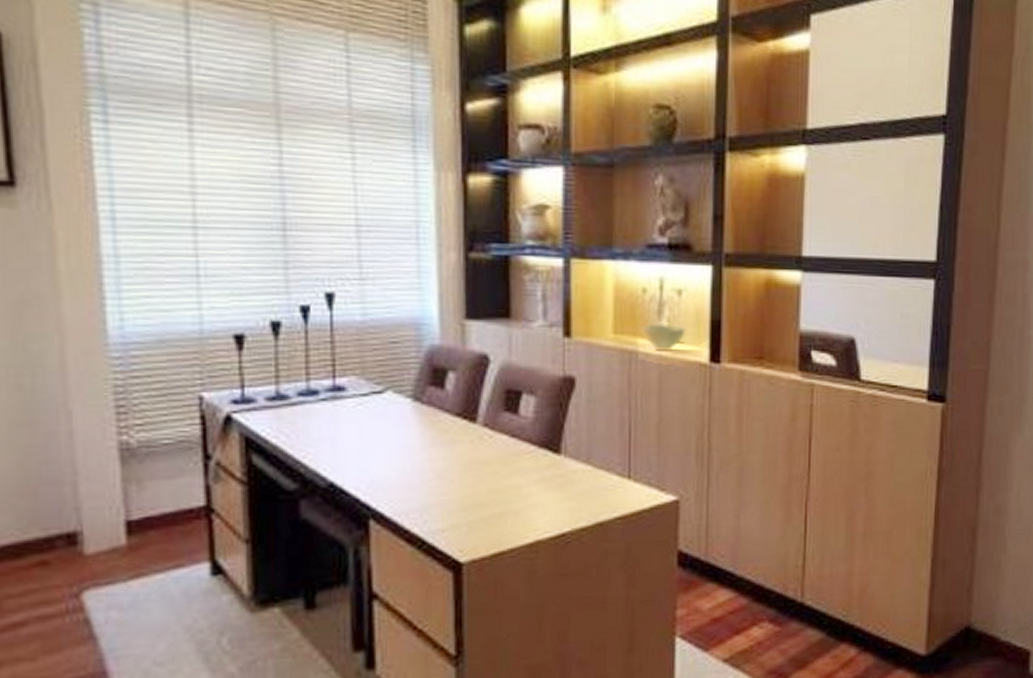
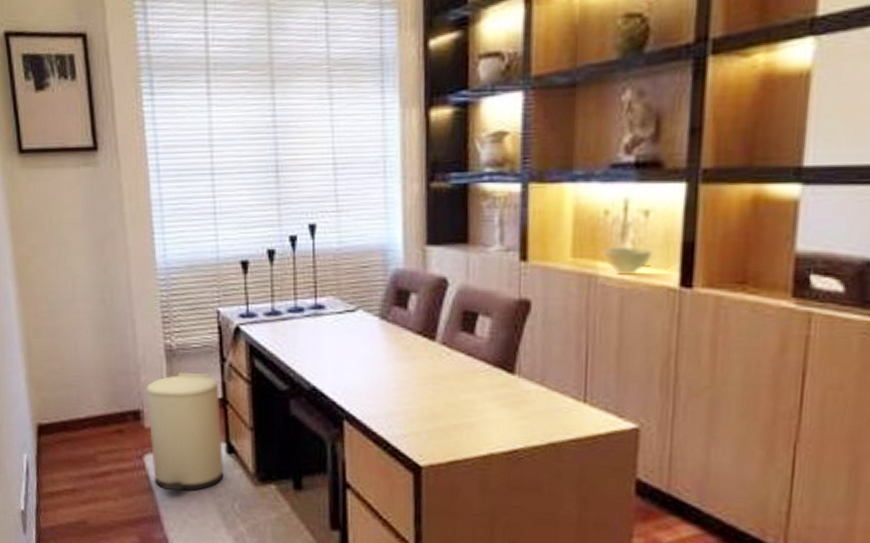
pedal bin: none [88,476,208,636] -> present [146,371,225,491]

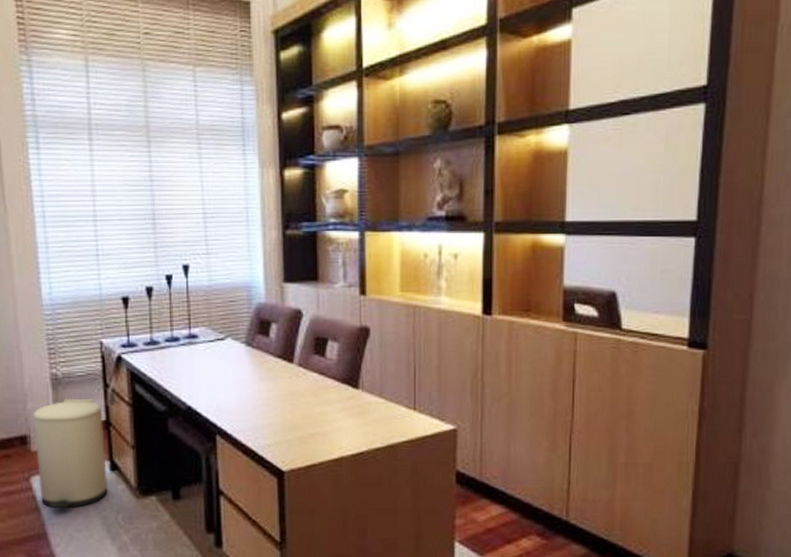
bowl: present [603,246,653,276] -> none [424,282,462,307]

